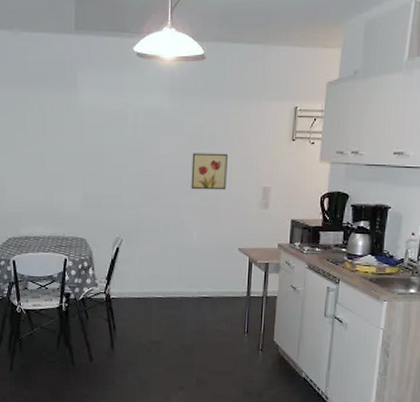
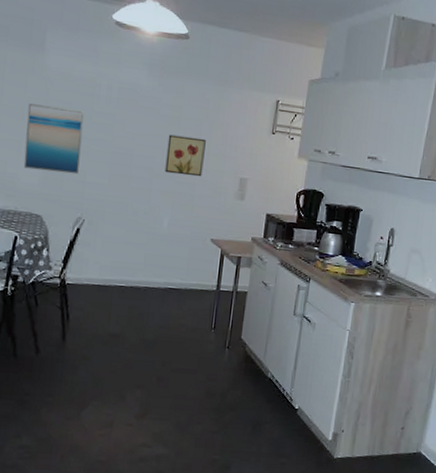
wall art: none [66,139,115,199] -> present [23,103,85,175]

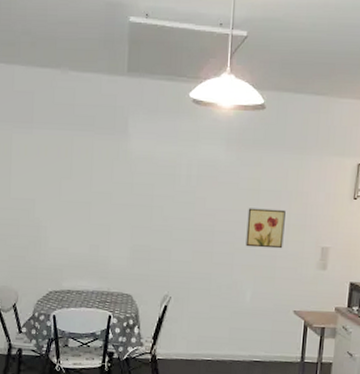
wall art: present [23,103,85,175] -> none [113,188,167,254]

